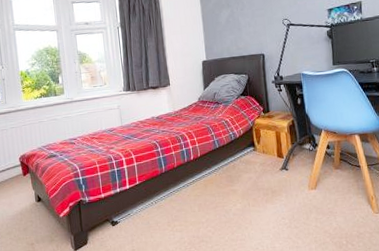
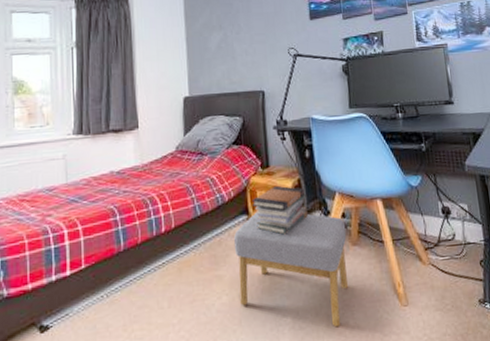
footstool: none [244,146,331,227] -> present [233,213,348,328]
book stack: none [257,125,300,161] -> present [252,185,308,235]

